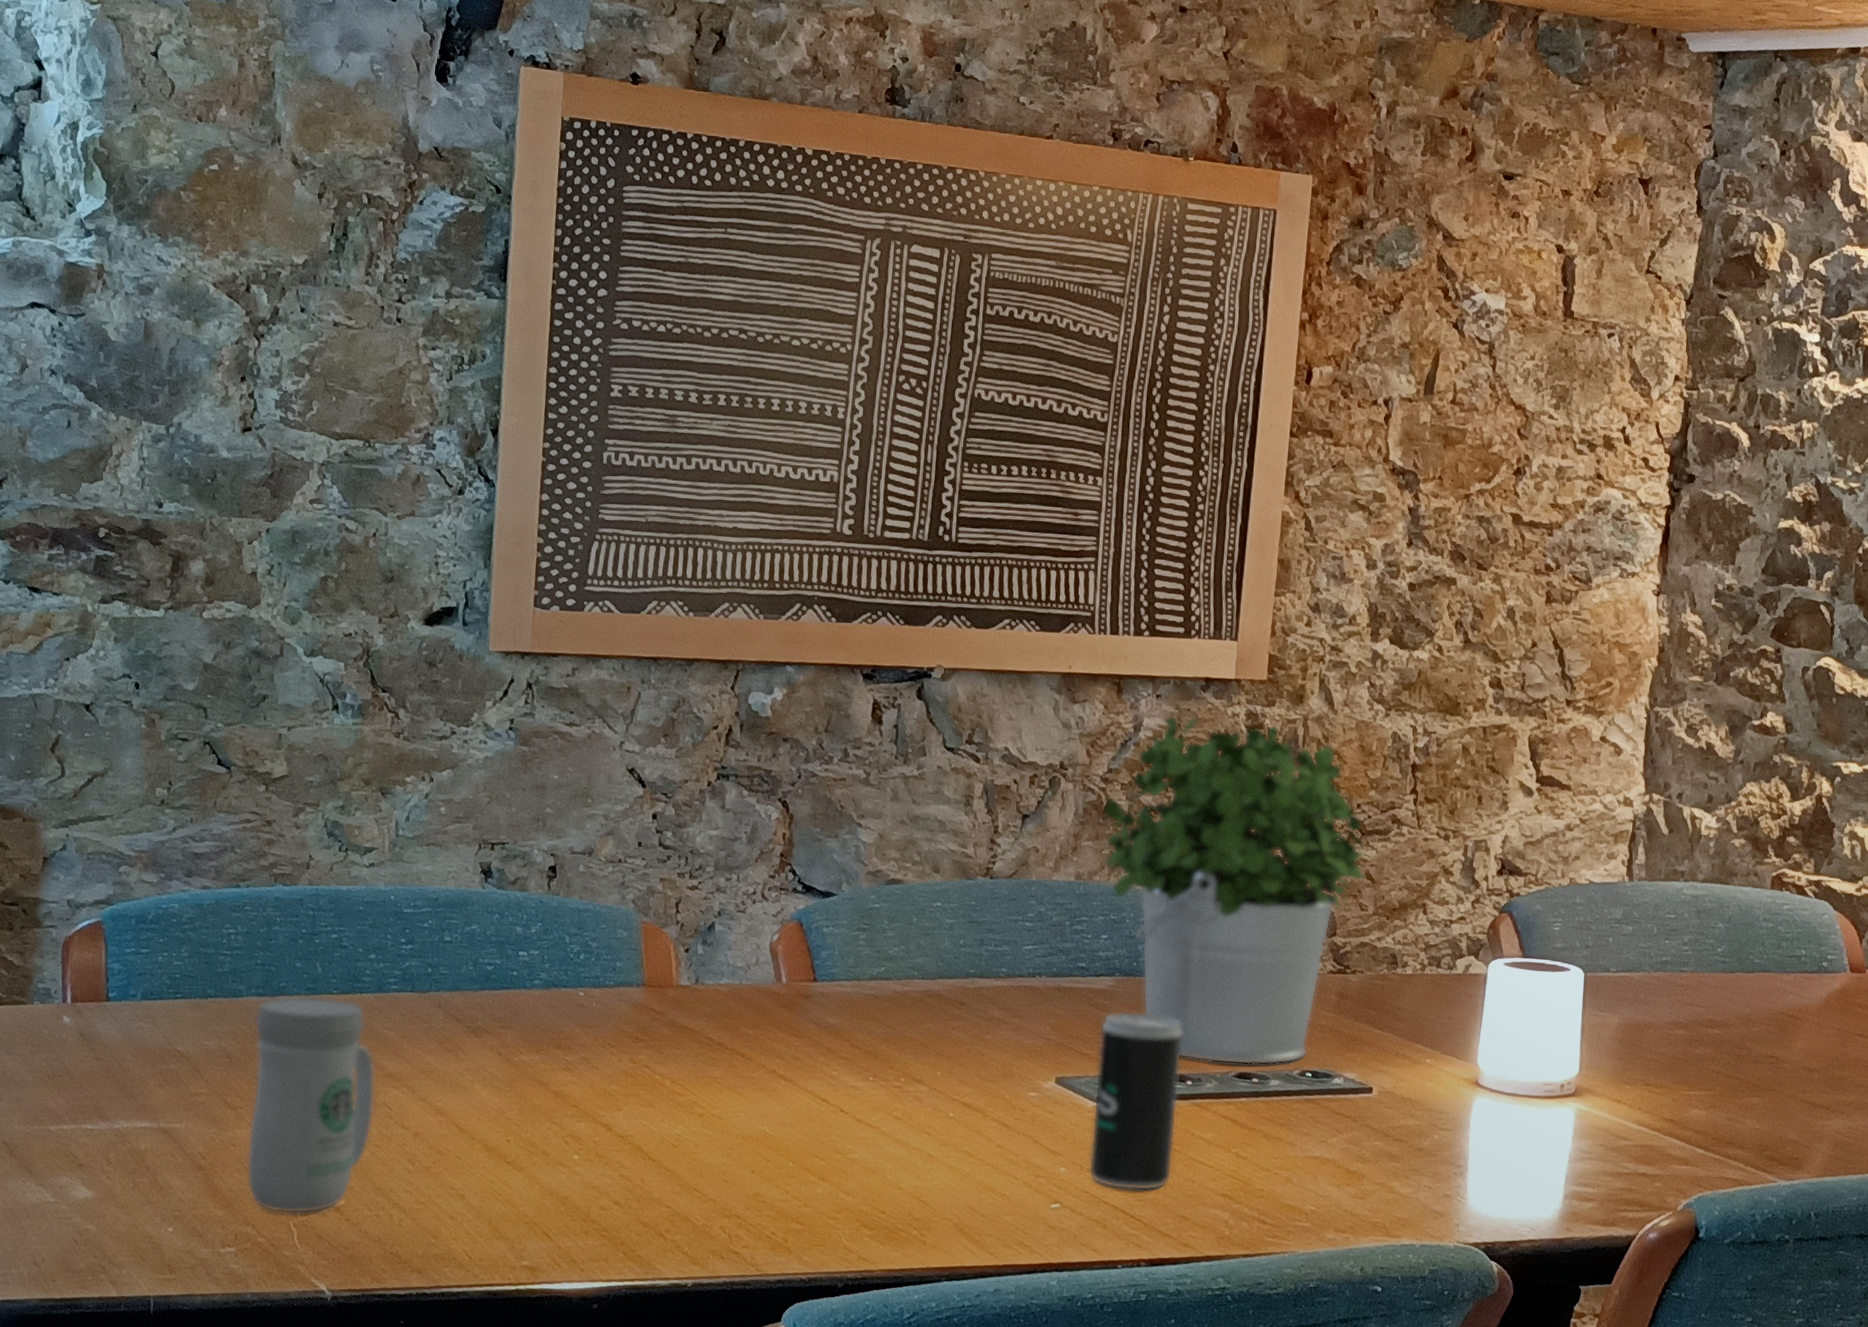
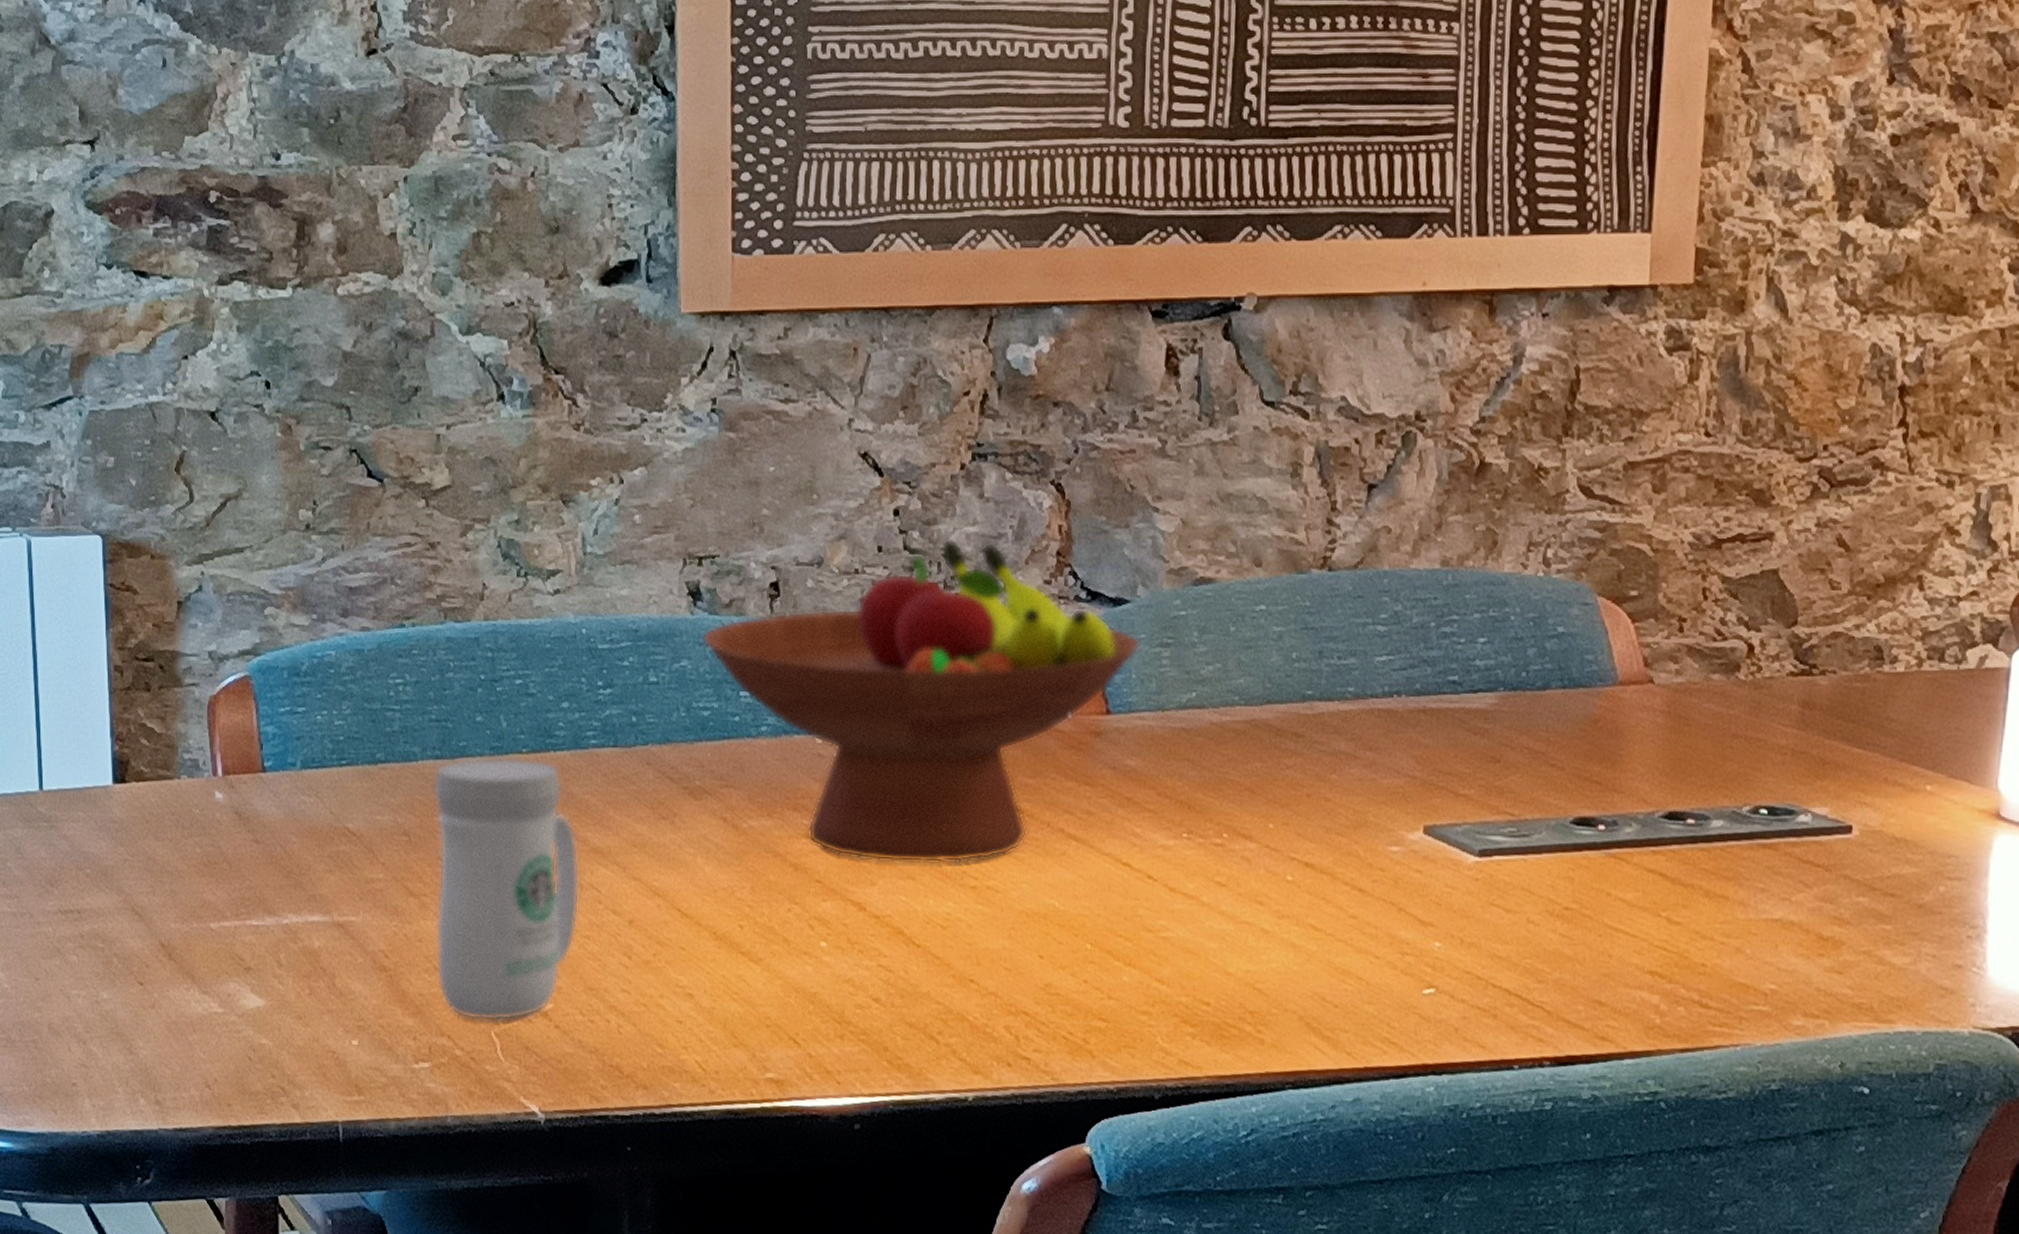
fruit bowl: none [490,839,844,1095] -> present [702,538,1141,863]
beverage can: present [1088,1011,1183,1191] -> none [1470,736,1591,970]
potted plant: present [1100,715,1366,1065] -> none [1471,340,1837,802]

